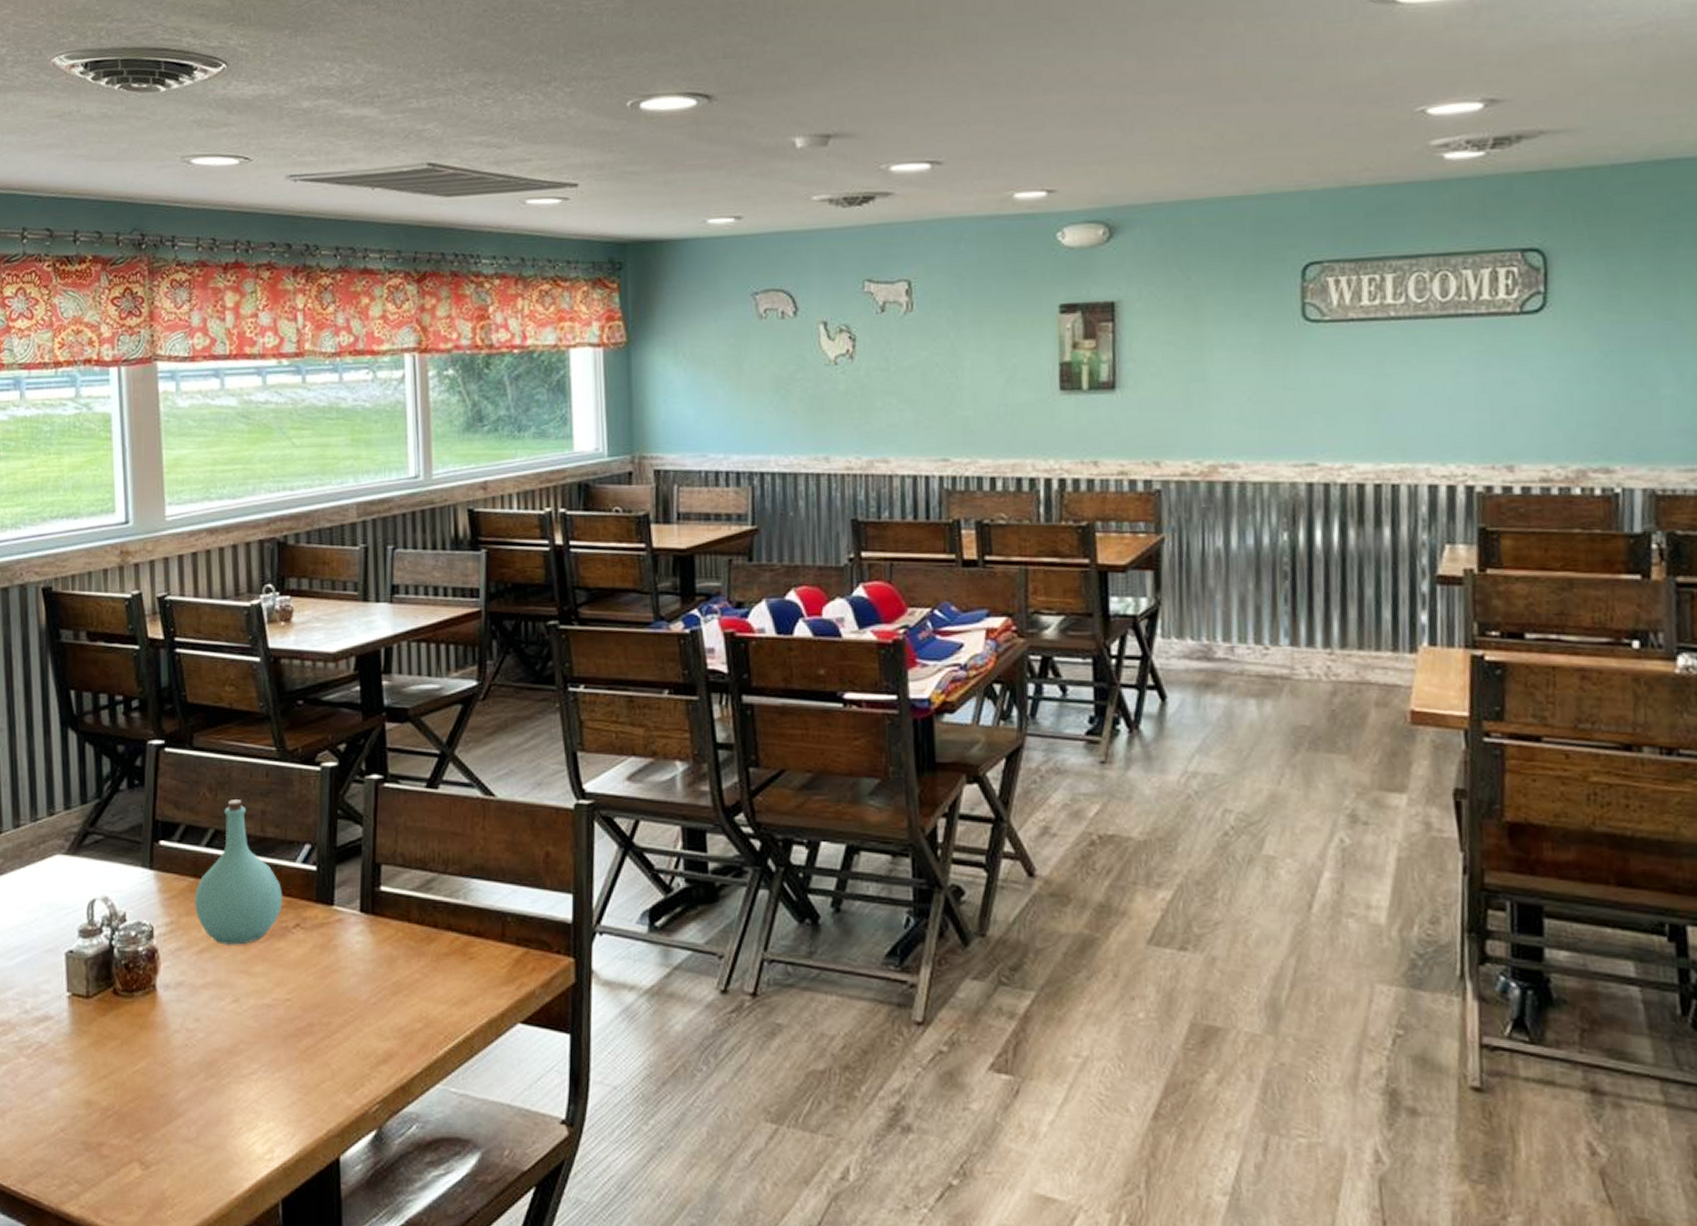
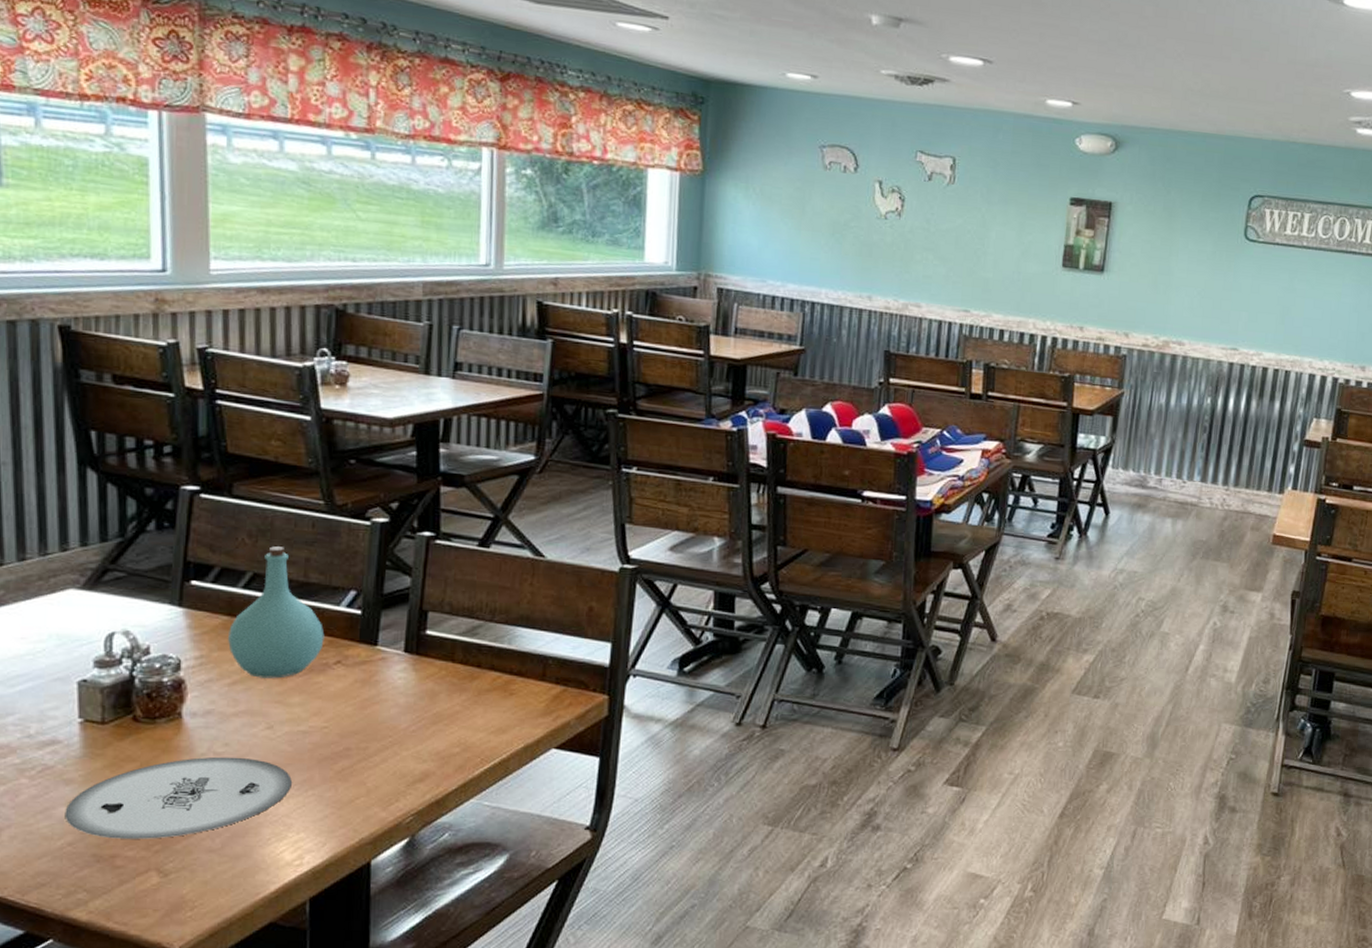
plate: none [57,1033,259,1126] -> present [64,756,292,839]

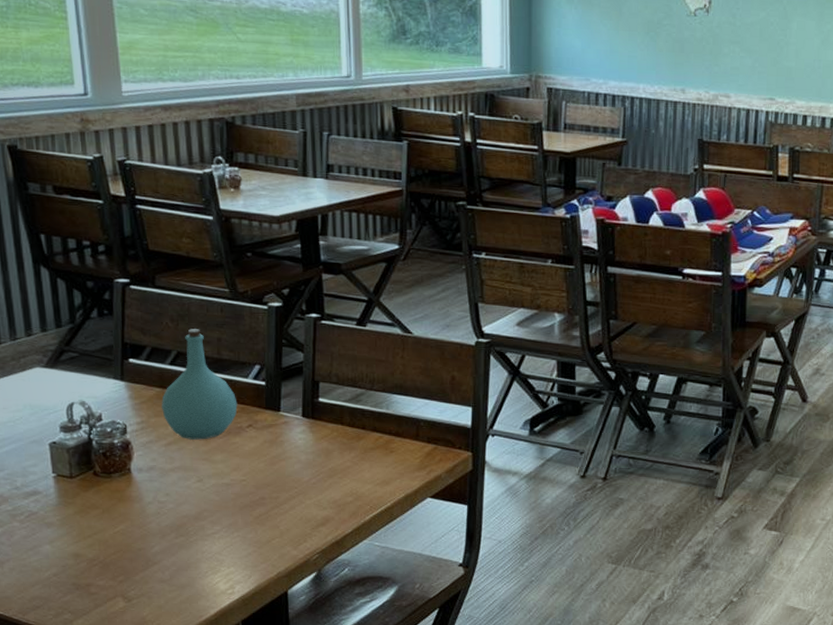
plate: present [64,756,292,839] -> none [49,504,221,571]

